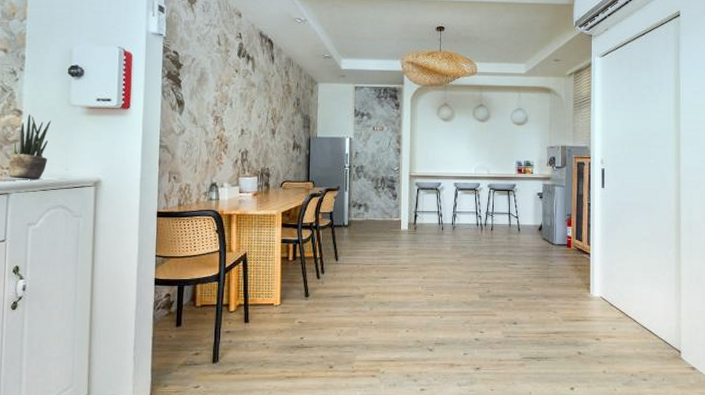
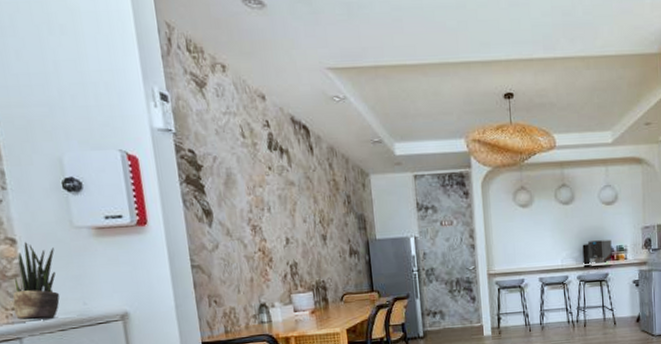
coffee machine: none [494,155,520,179] -> present [582,239,613,269]

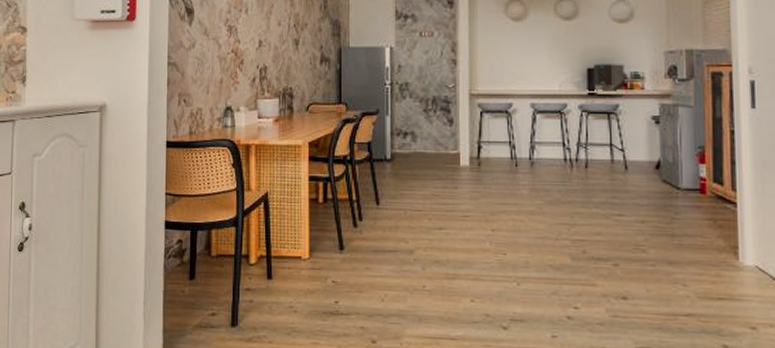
potted plant: present [12,241,60,321] -> none [13,30,55,105]

